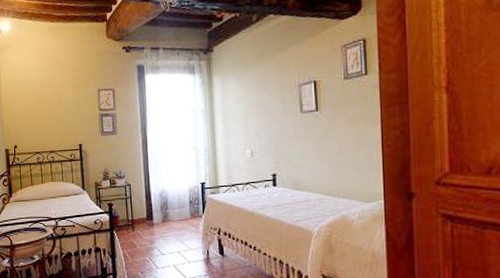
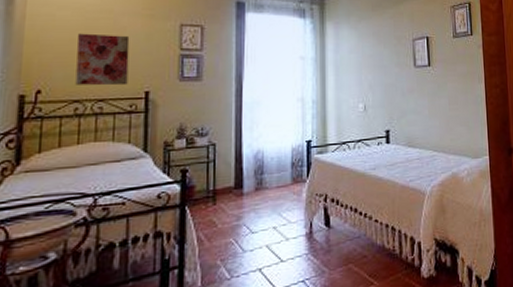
wall art: none [32,102,67,141] -> present [75,33,130,86]

